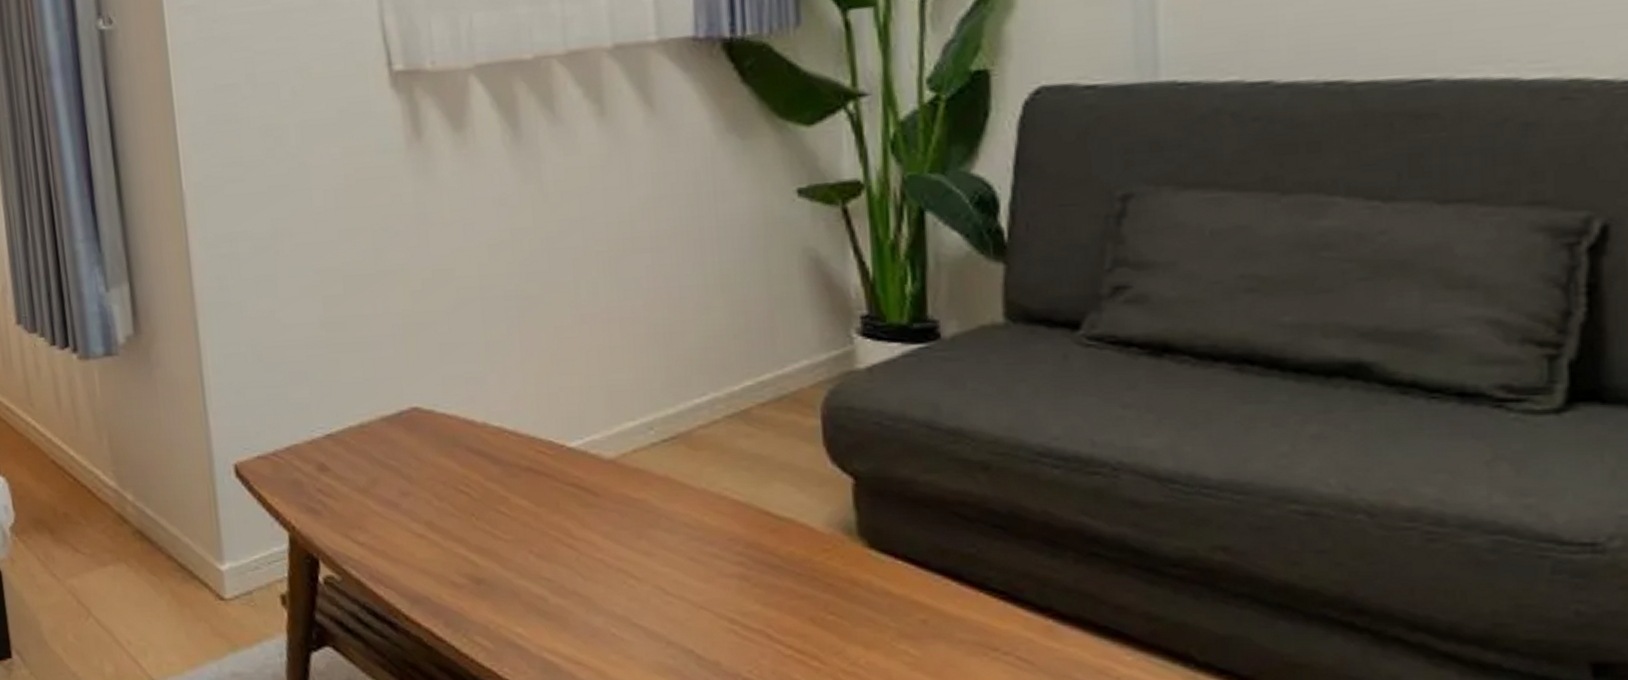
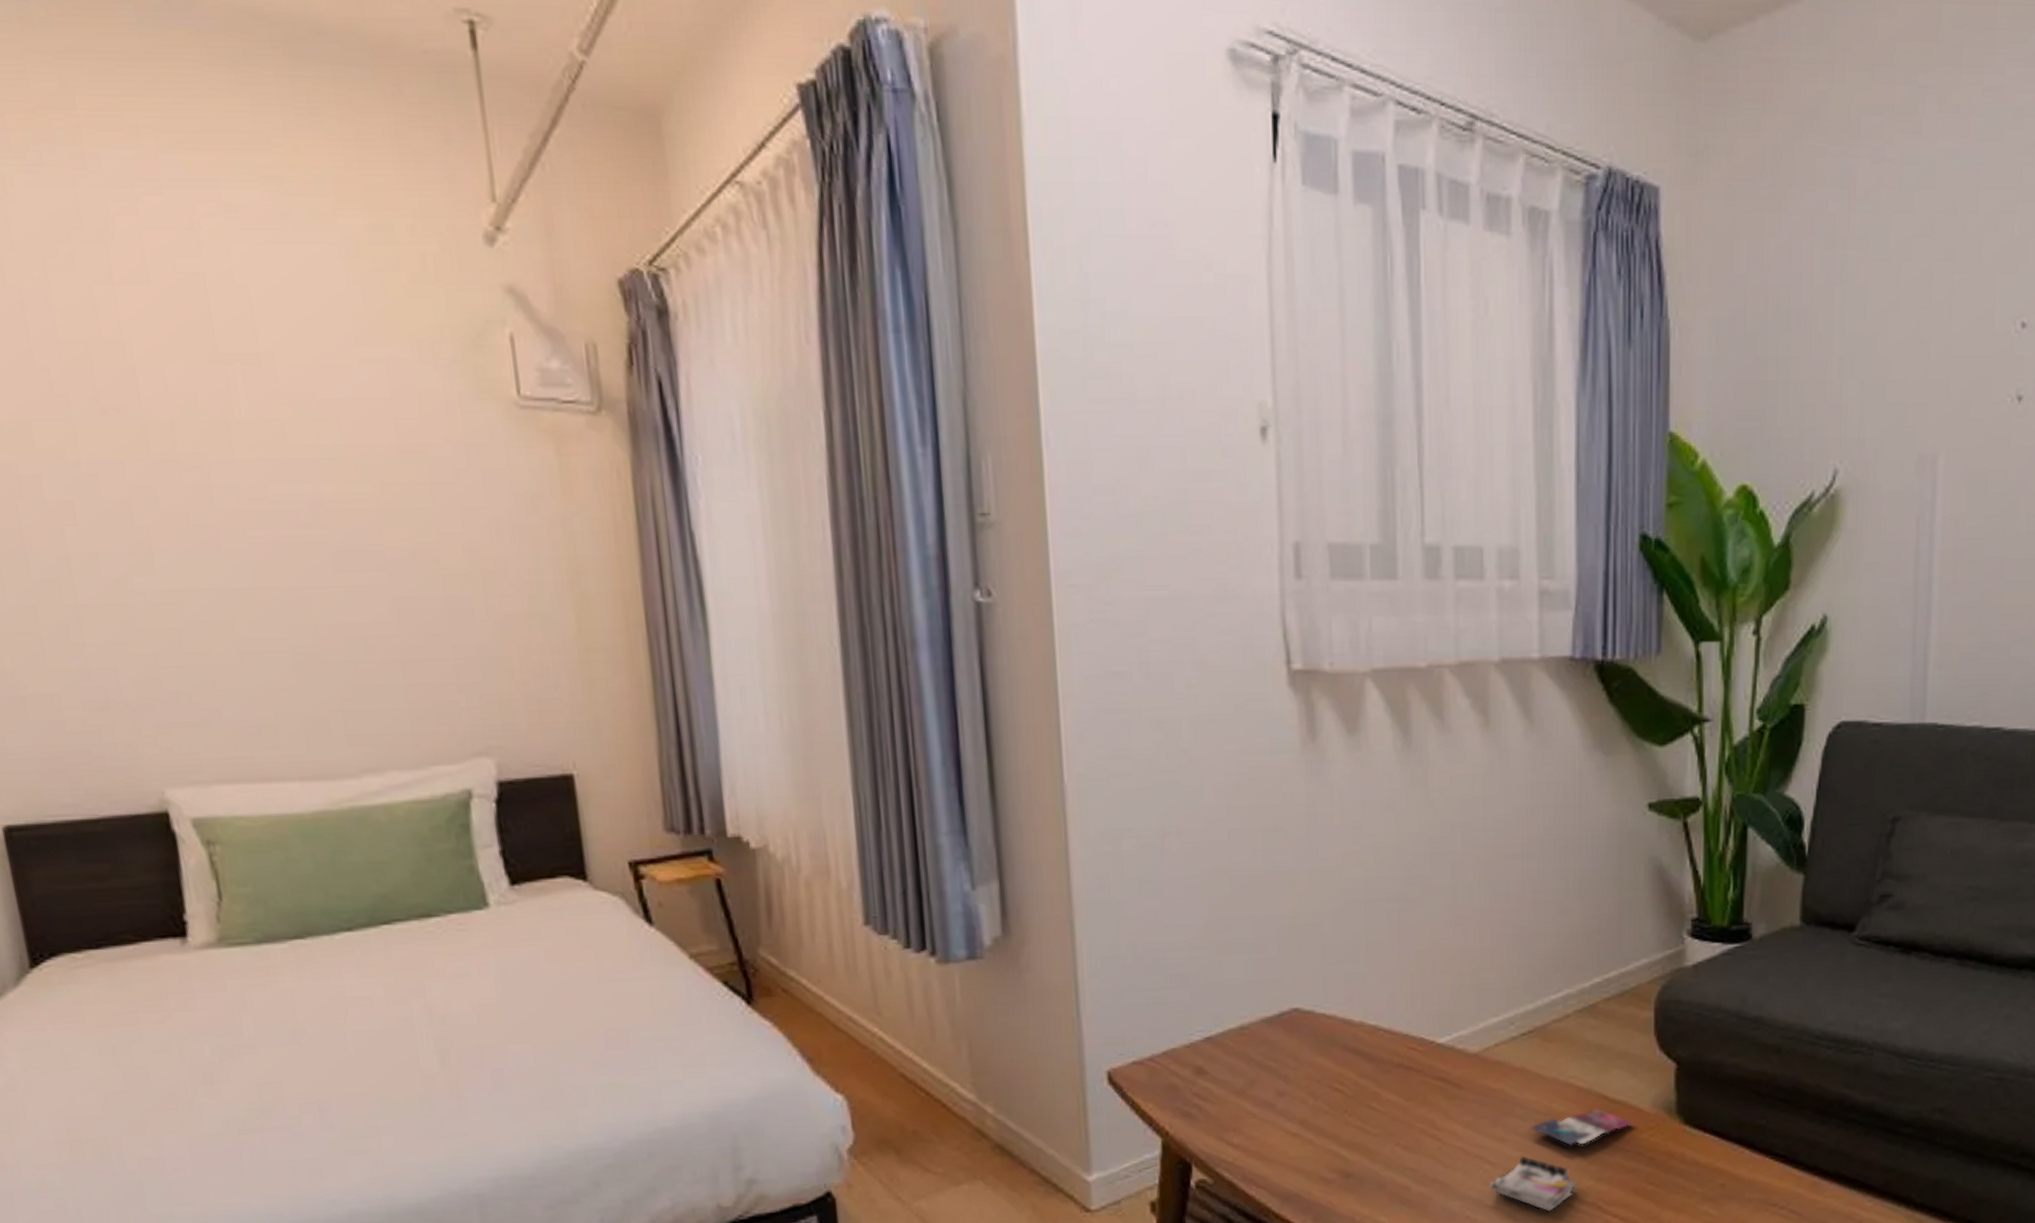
magazine: none [635,524,803,636] -> present [1489,1107,1633,1212]

